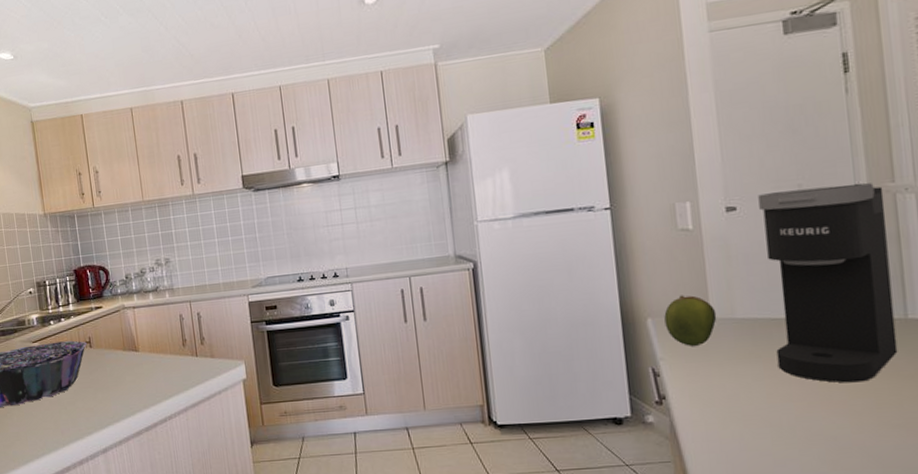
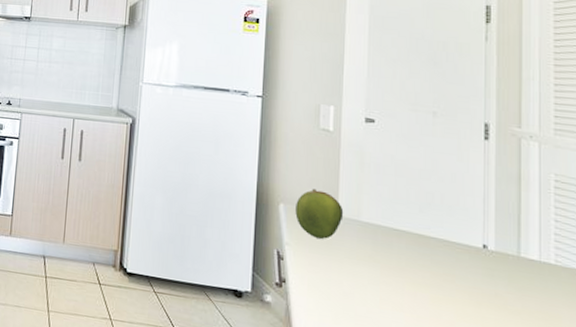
coffee maker: present [758,183,898,383] -> none [394,113,510,308]

